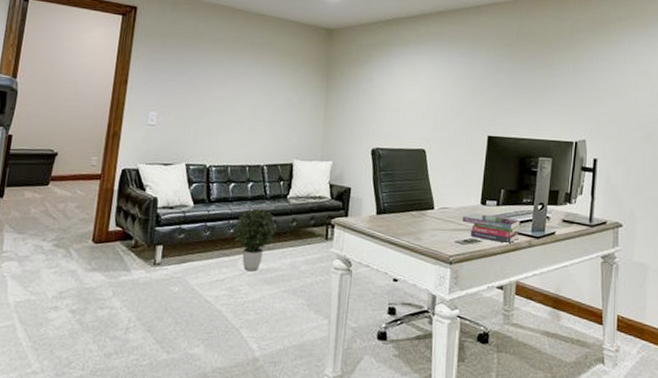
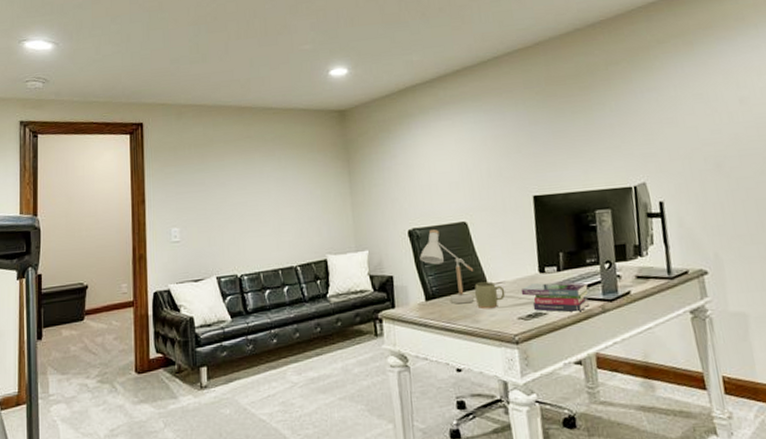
potted plant: present [234,208,277,272] -> none [277,312,322,382]
desk lamp: none [378,151,424,222] -> present [420,229,475,304]
mug: none [421,205,448,229] -> present [474,281,506,308]

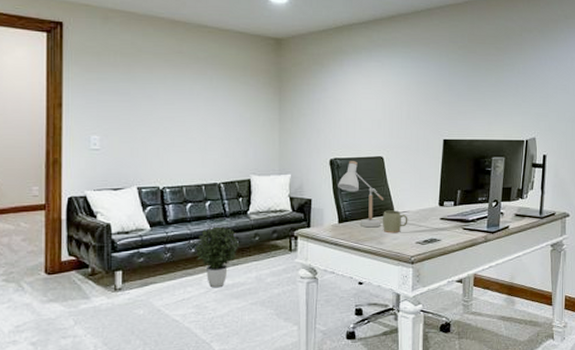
potted plant: none [277,312,322,382] -> present [196,226,240,288]
books: present [520,283,589,313] -> none [421,214,476,241]

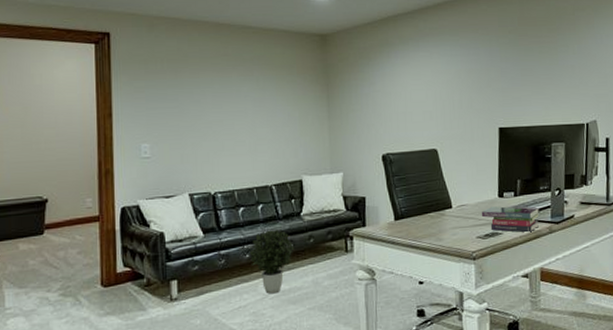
desk lamp: present [338,160,384,228] -> none [391,154,441,224]
mug: present [383,210,408,232] -> none [440,204,467,228]
books: none [421,214,476,241] -> present [481,206,539,233]

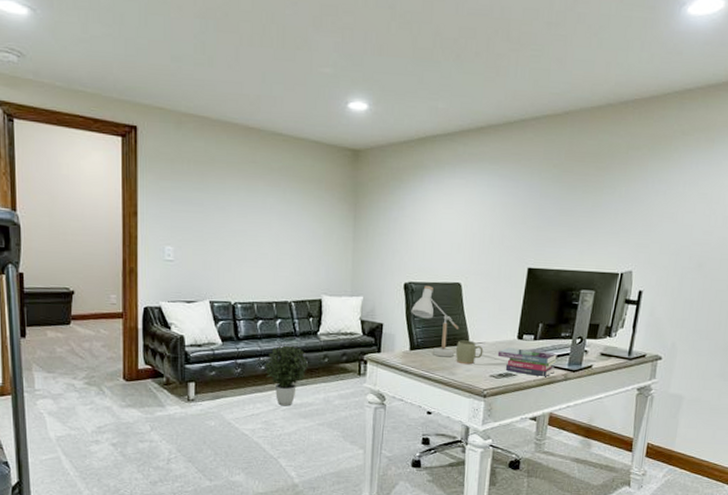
desk lamp: none [391,154,441,224] -> present [411,285,459,357]
mug: none [440,204,467,228] -> present [456,340,484,364]

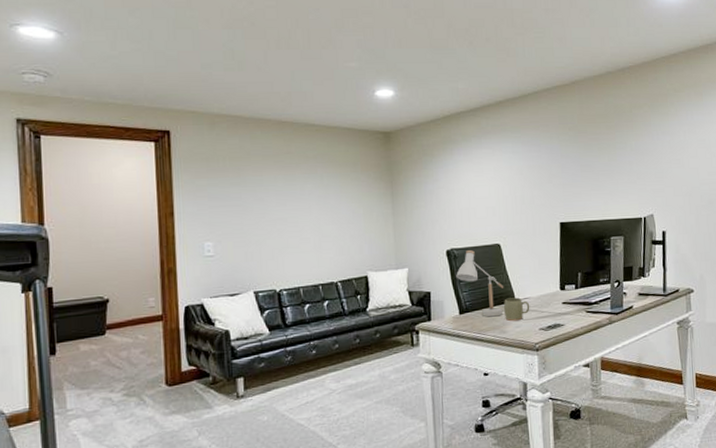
potted plant: present [266,345,309,406] -> none [317,325,361,389]
books: present [497,348,557,377] -> none [543,299,599,324]

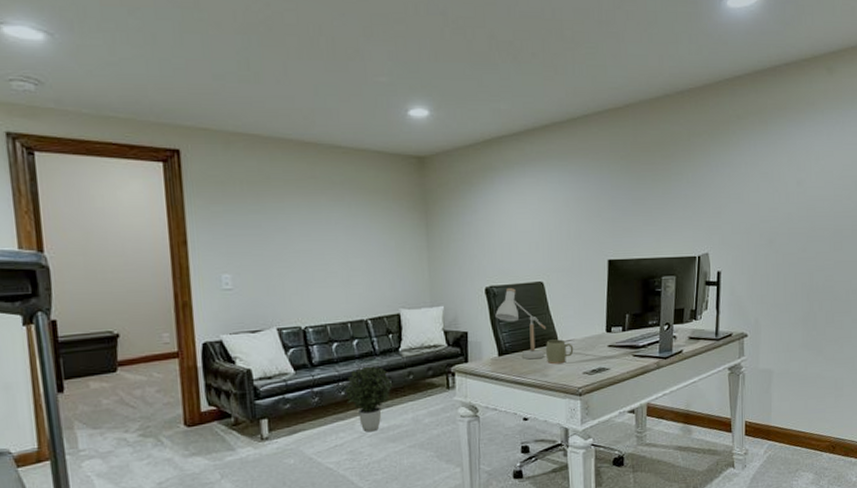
potted plant: none [317,325,361,389] -> present [346,366,393,432]

